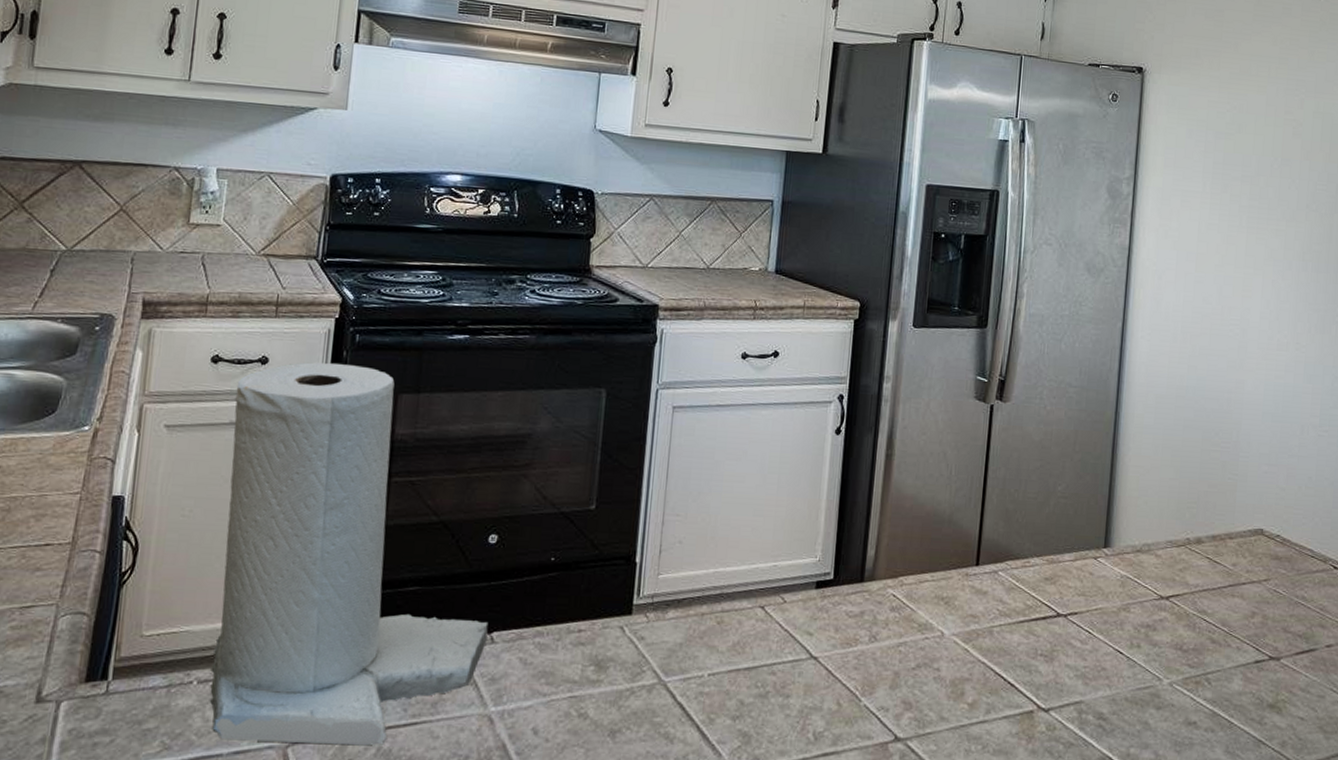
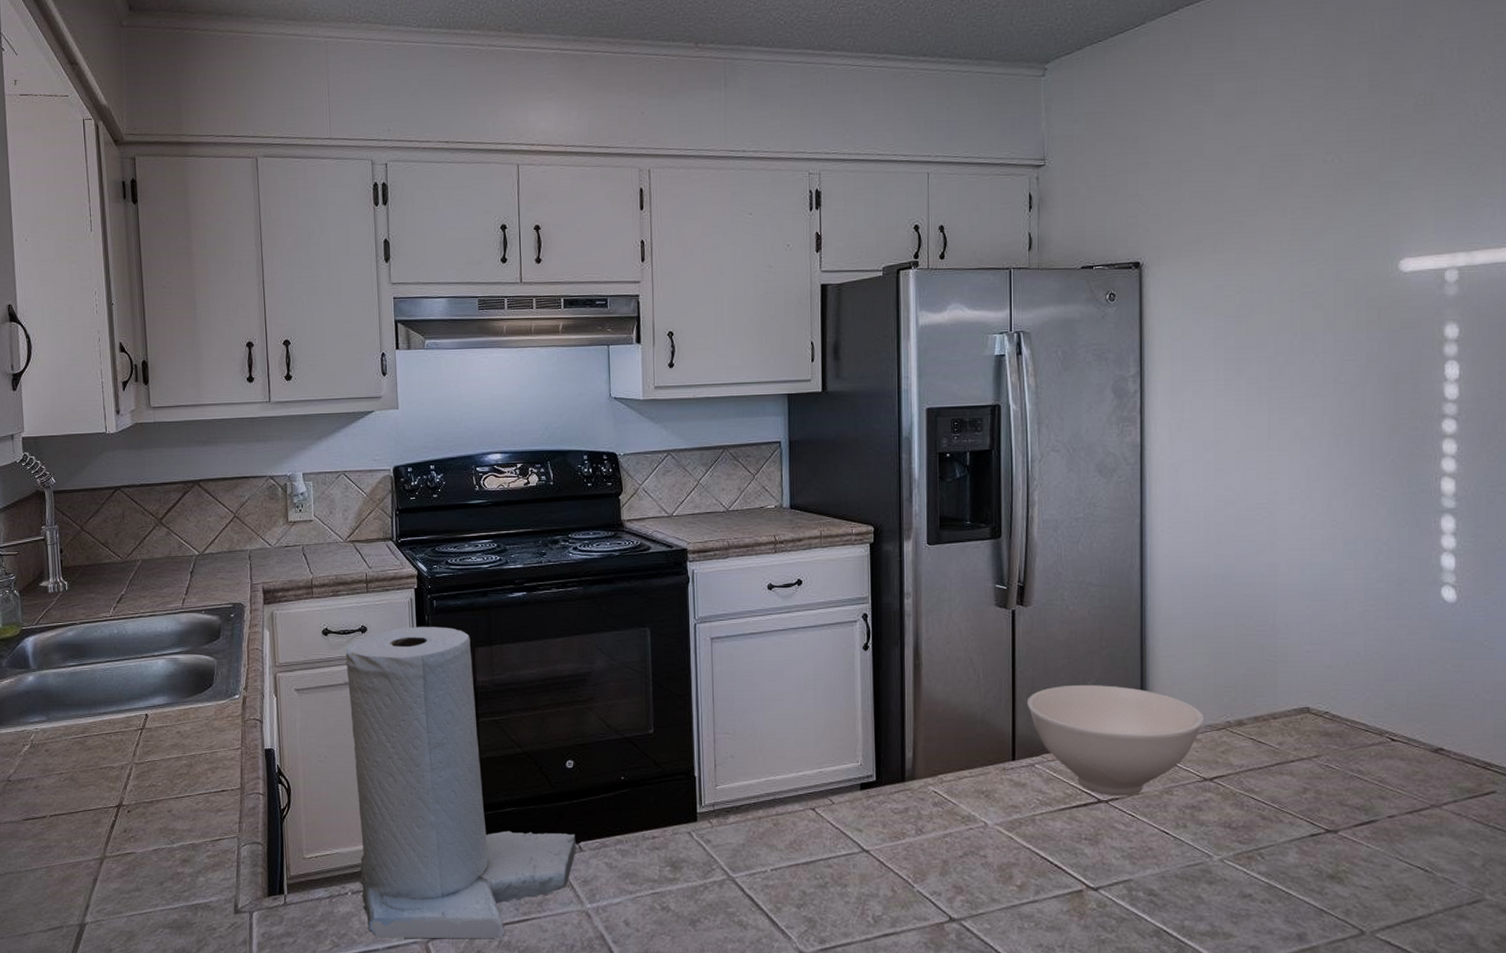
bowl: none [996,488,1166,611] -> present [1026,684,1205,796]

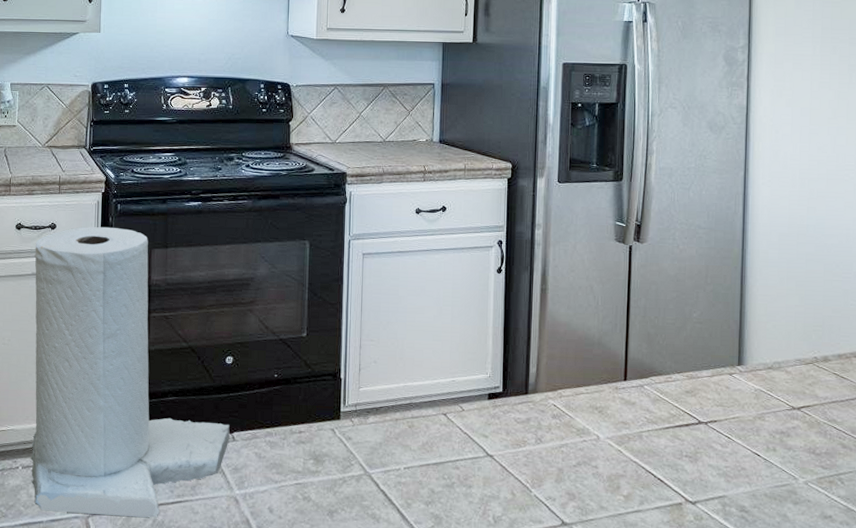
bowl: present [1026,684,1205,796] -> none [639,315,795,419]

